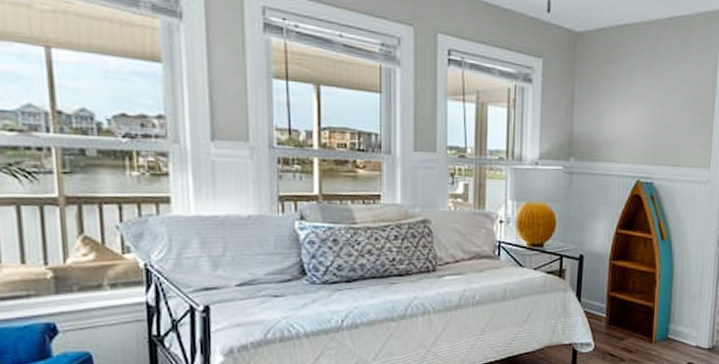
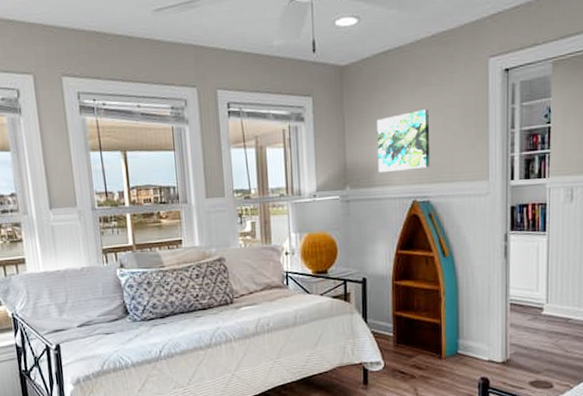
wall art: none [604,90,660,149] -> present [376,109,430,173]

